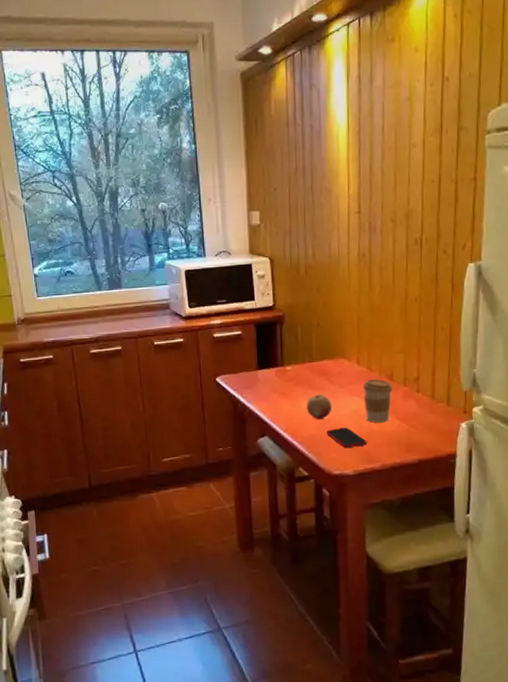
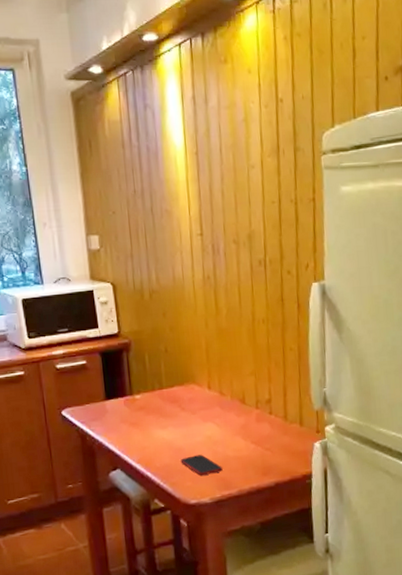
fruit: present [306,394,332,420] -> none [158,422,185,449]
coffee cup: present [363,379,393,423] -> none [215,403,245,448]

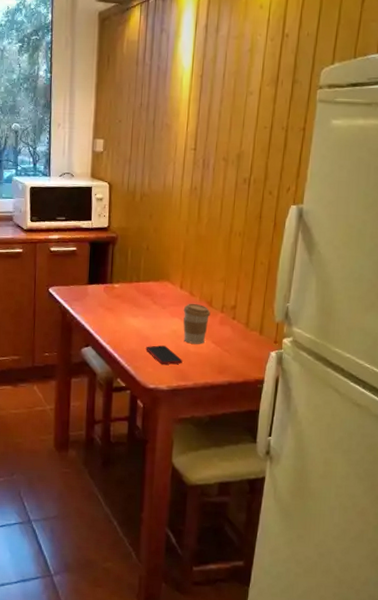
coffee cup: none [215,403,245,448] -> present [183,303,211,344]

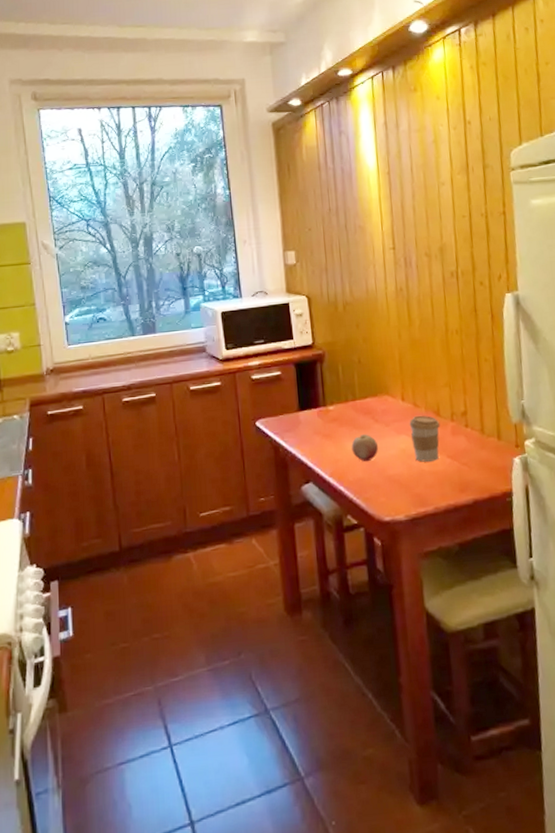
fruit: none [129,312,154,337] -> present [351,434,379,462]
smartphone: present [146,345,183,365] -> none [374,468,418,491]

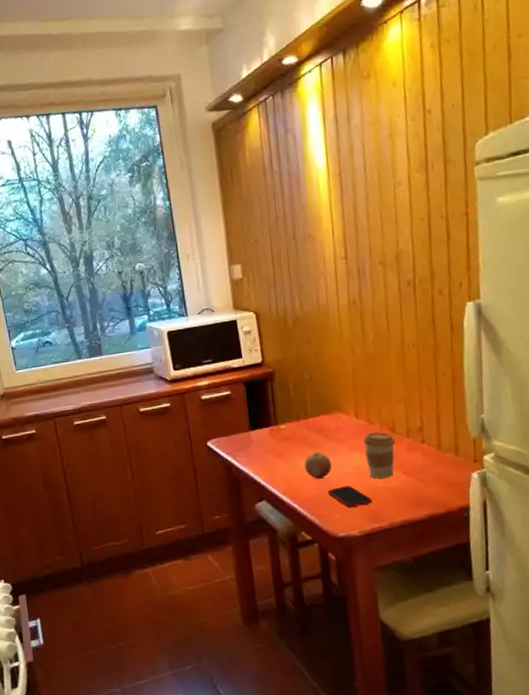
smartphone: none [374,468,418,491] -> present [327,485,372,507]

